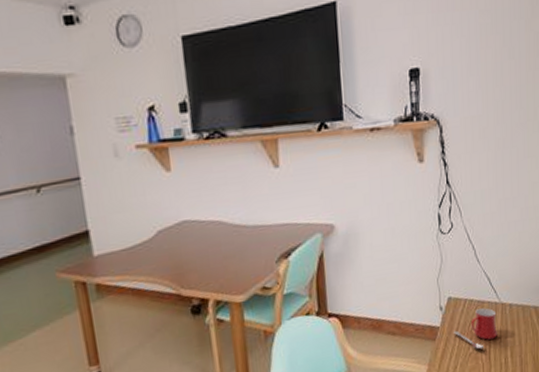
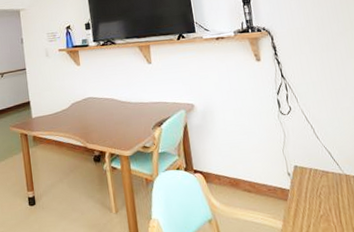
mug: present [453,308,497,350] -> none [302,177,346,213]

